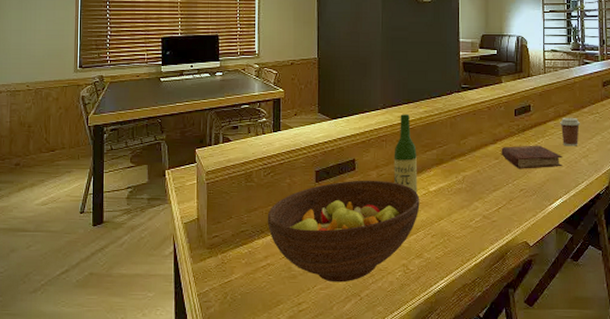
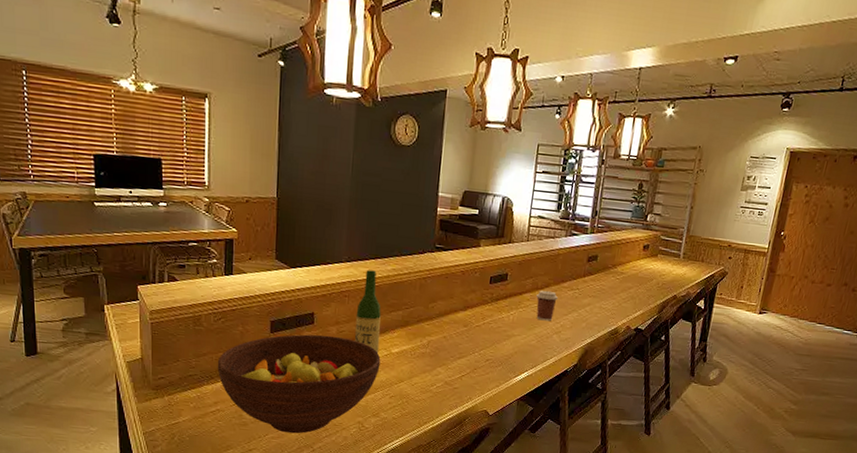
hardback book: present [501,145,562,169] -> none [470,315,534,341]

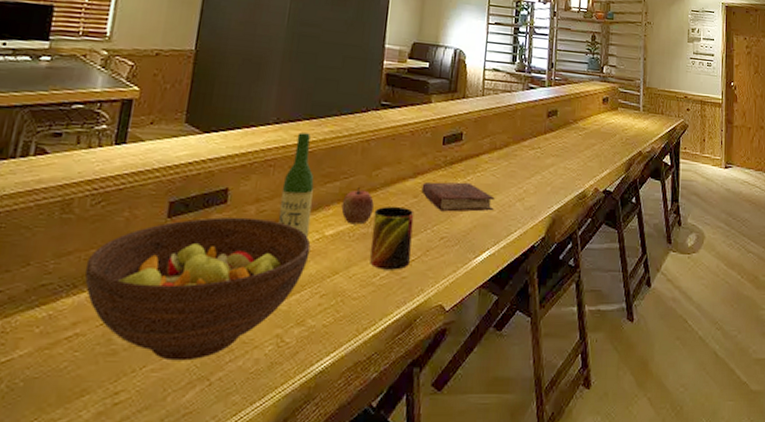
apple: none [404,316,431,346] -> present [341,188,374,225]
mug: none [428,332,465,382] -> present [370,206,415,270]
hardback book: none [470,315,534,341] -> present [421,182,495,212]
coffee cup: present [536,290,559,321] -> none [495,150,519,187]

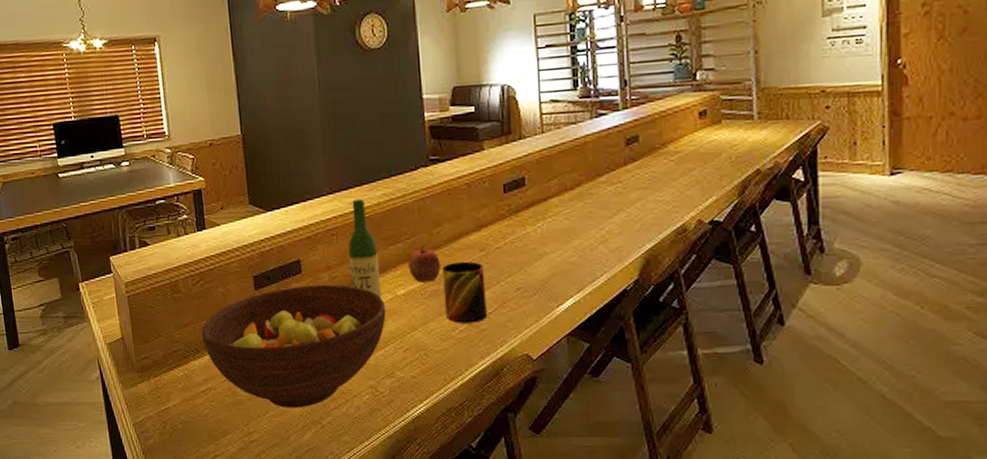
hardback book: present [421,182,495,212] -> none [487,229,573,263]

